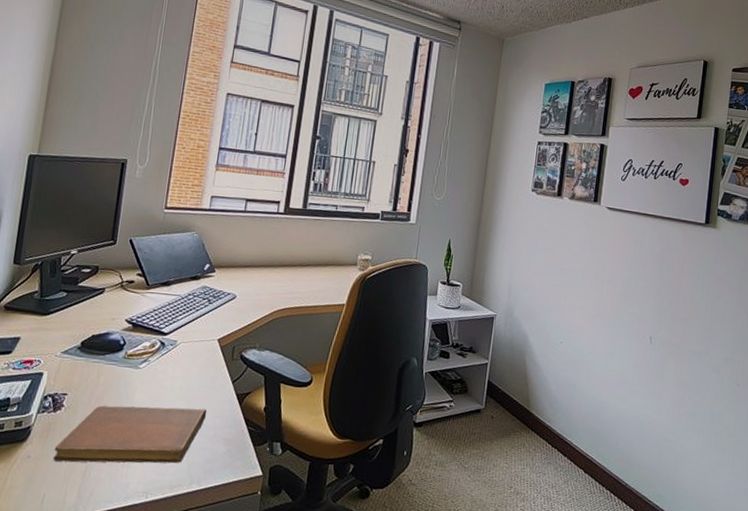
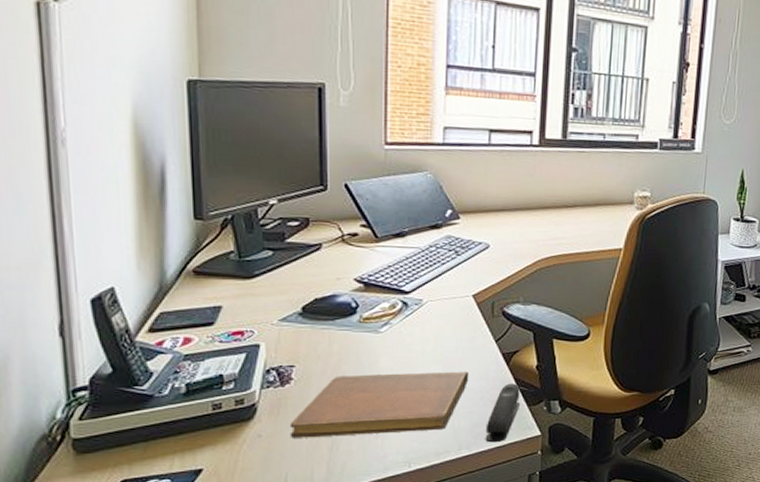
stapler: none [213,423,249,480] -> present [485,383,521,443]

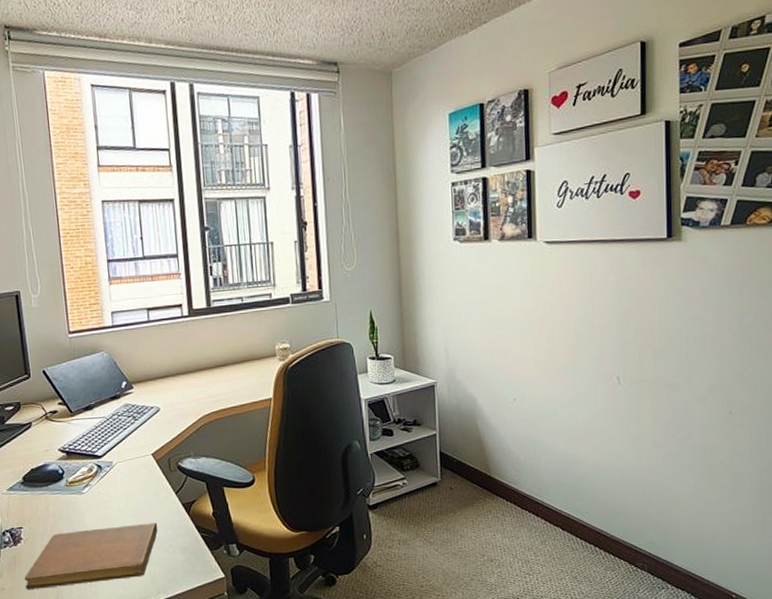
stapler: present [485,383,521,443] -> none [178,530,204,586]

